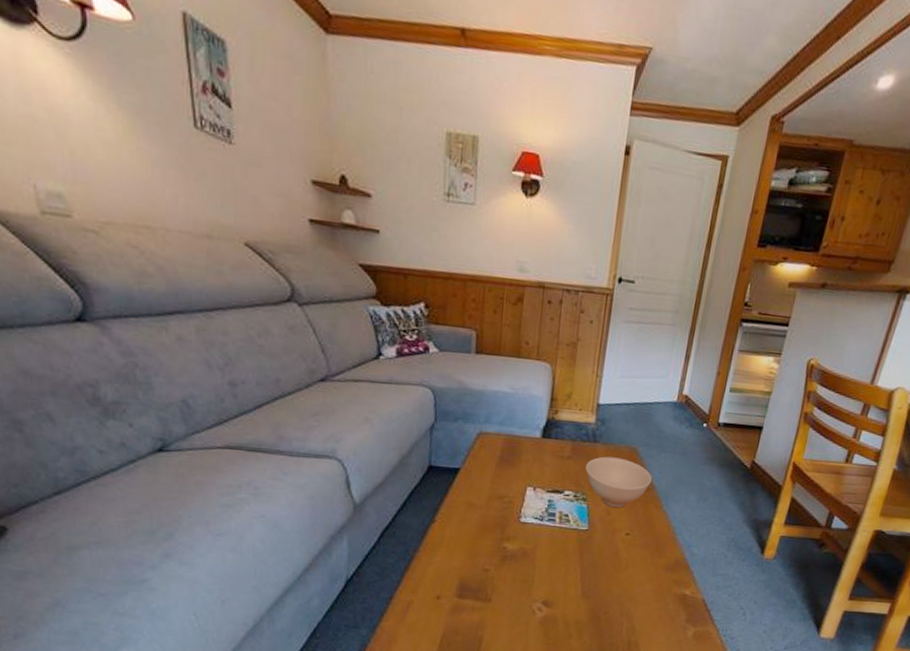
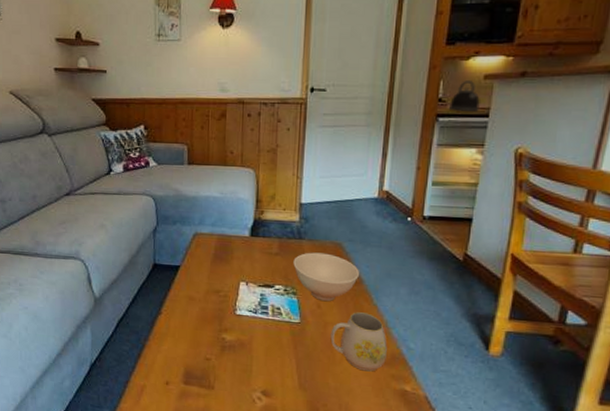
mug: none [617,518,673,578] -> present [330,312,387,372]
kettle: none [752,286,783,321] -> present [448,81,481,113]

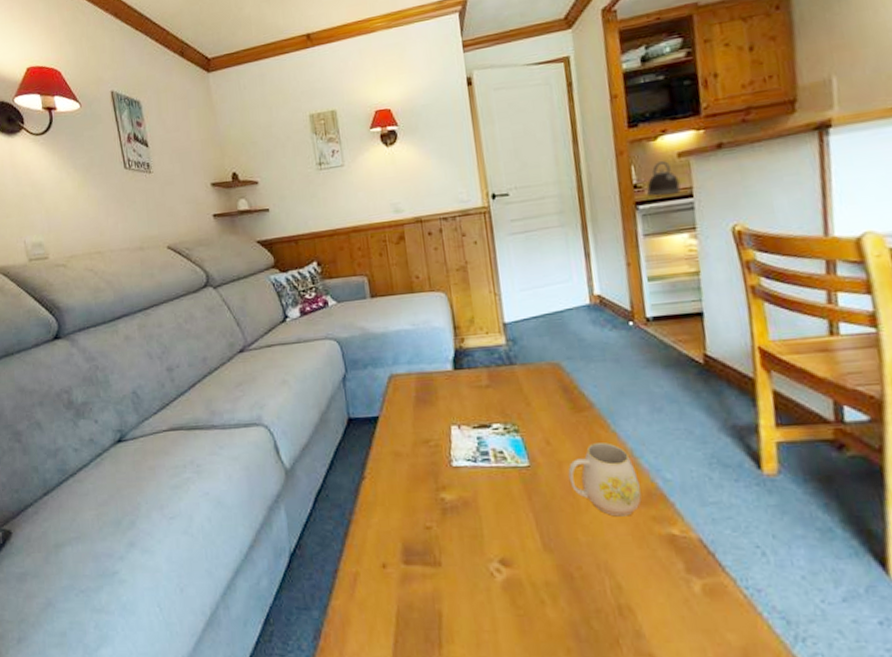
bowl: present [293,252,360,302] -> none [508,377,589,436]

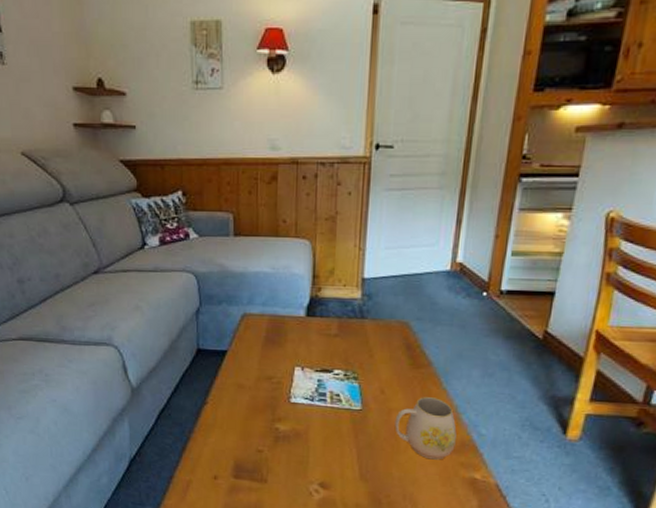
kettle: present [646,161,681,197] -> none [533,134,571,172]

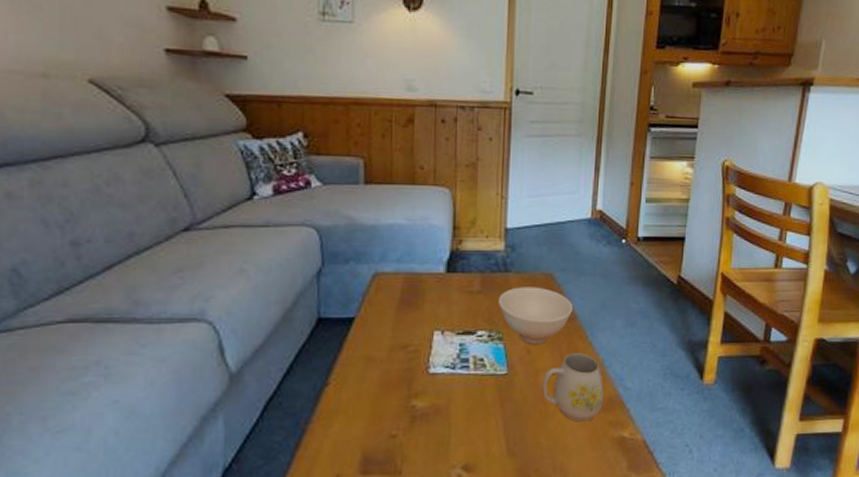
bowl: none [354,333,429,387] -> present [498,287,574,345]

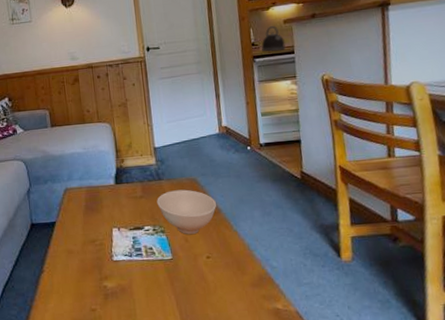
mug: present [542,353,604,422] -> none [201,239,255,297]
kettle: none [659,88,691,123] -> present [260,26,286,52]

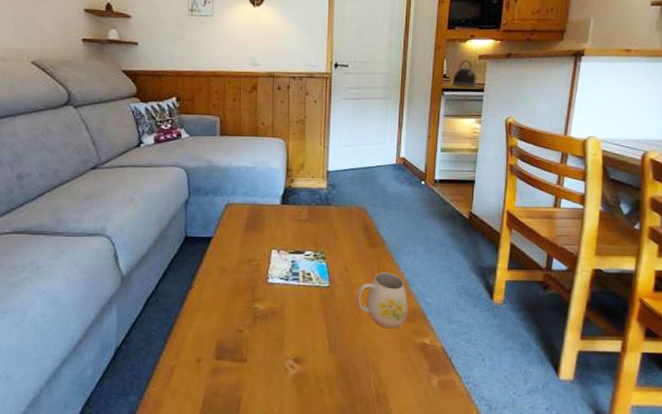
bowl: present [157,189,217,235] -> none [322,217,383,264]
mug: none [201,239,255,297] -> present [357,272,408,329]

